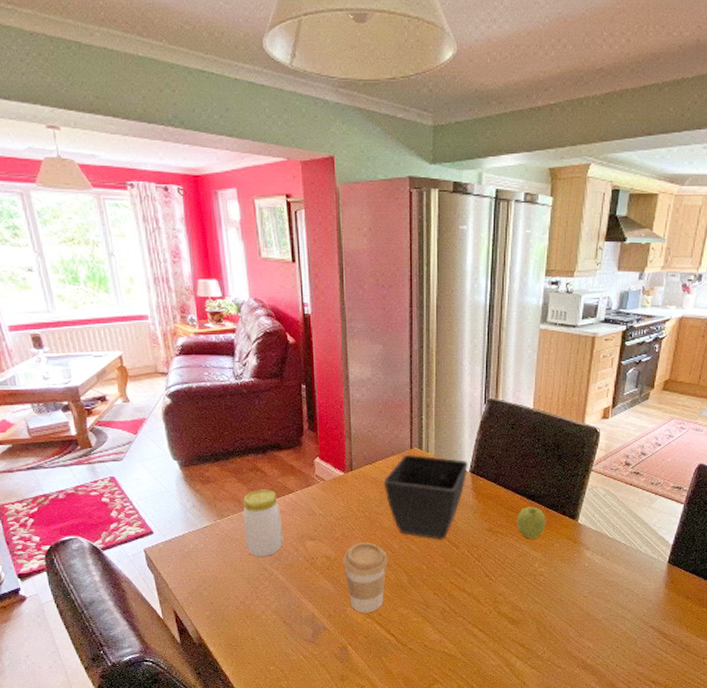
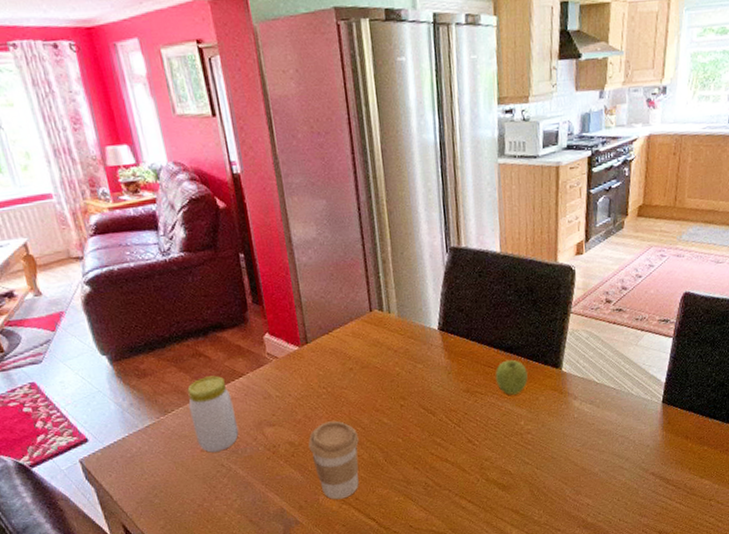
flower pot: present [383,454,468,540] -> none [343,317,436,409]

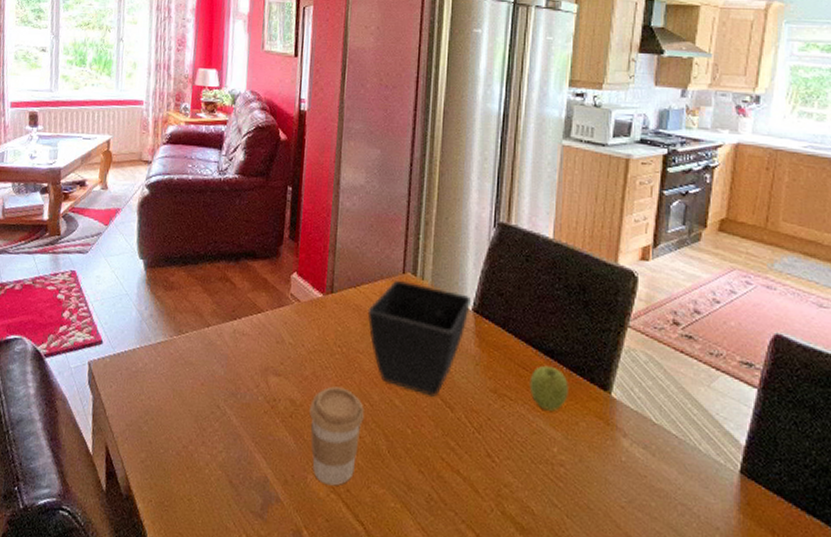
jar: present [187,375,239,453] -> none [200,304,246,390]
flower pot: none [343,317,436,409] -> present [367,280,471,397]

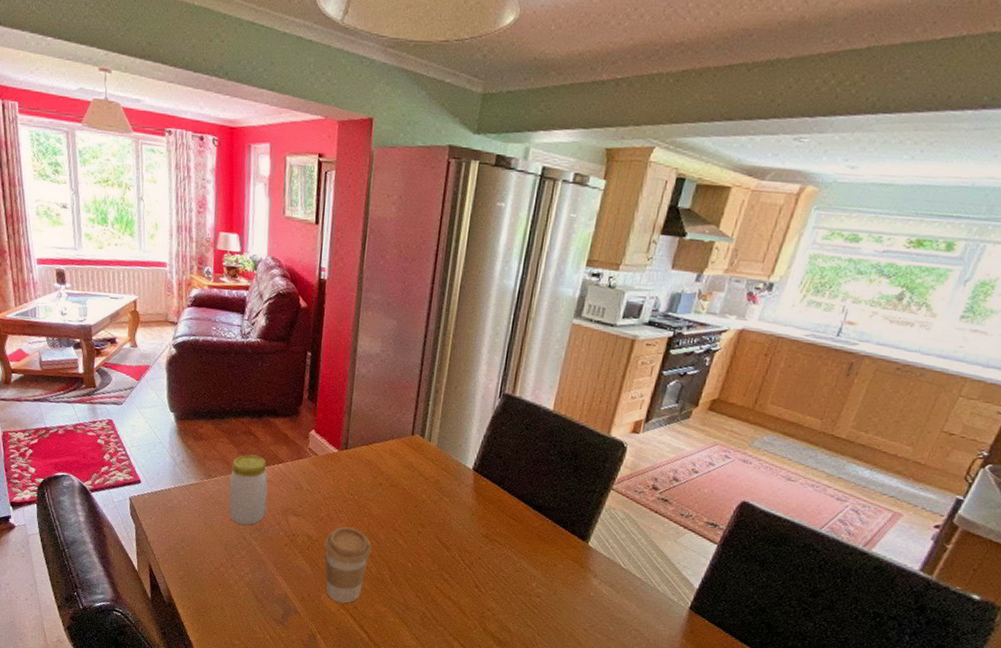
jar: none [200,304,246,390] -> present [229,454,268,525]
flower pot: present [367,280,471,397] -> none [377,441,472,539]
fruit: present [529,365,568,411] -> none [517,518,552,555]

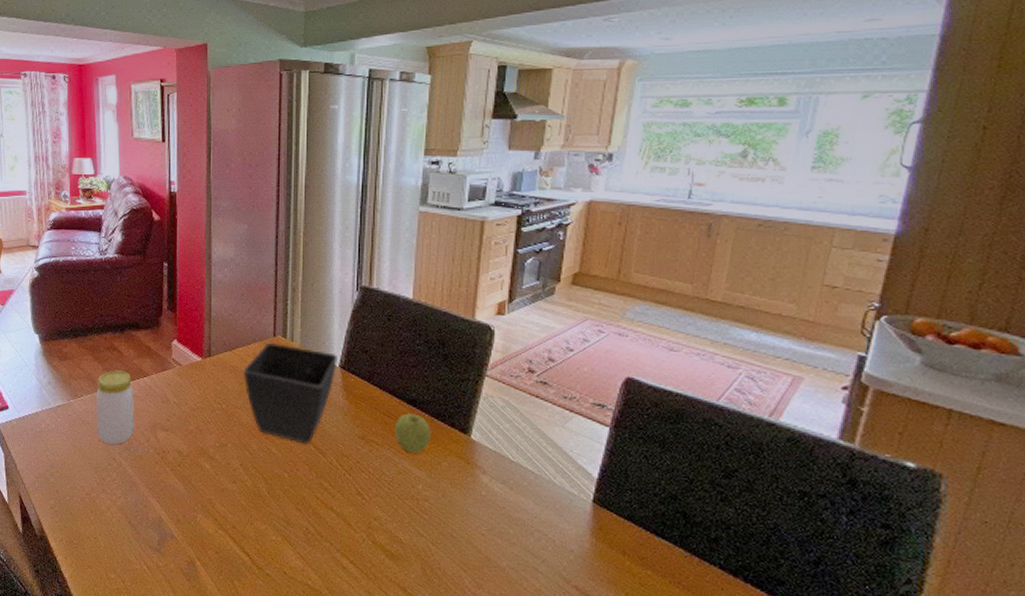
coffee cup: present [324,526,372,604] -> none [196,438,245,524]
flower pot: none [377,441,472,539] -> present [243,342,337,444]
fruit: none [517,518,552,555] -> present [394,413,431,453]

